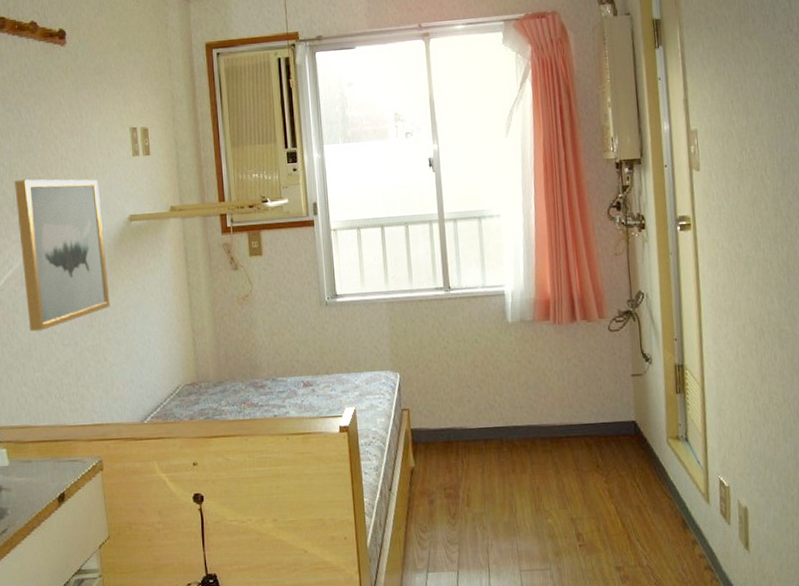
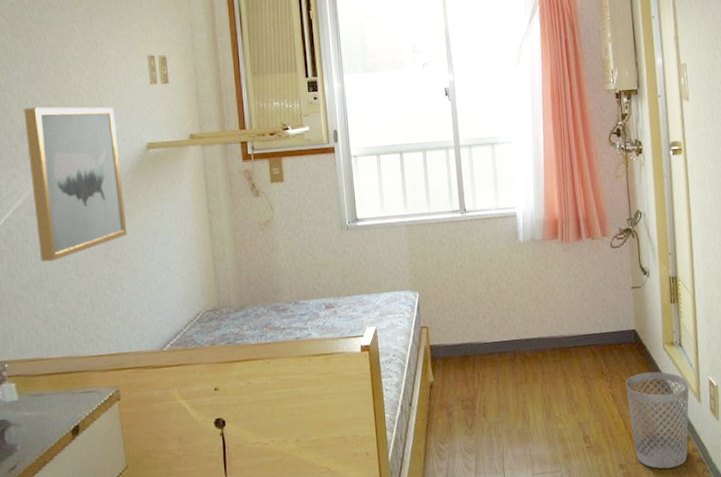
wastebasket: none [623,467,697,574] -> present [625,371,690,469]

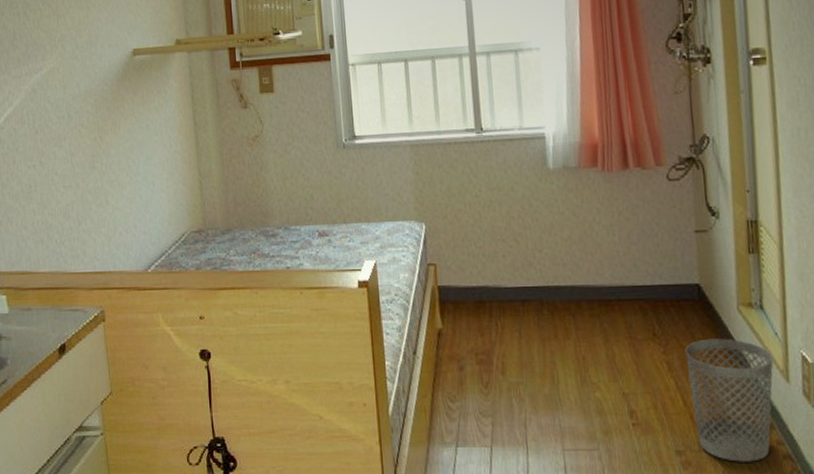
wall art: present [24,107,127,262] -> none [15,11,113,173]

